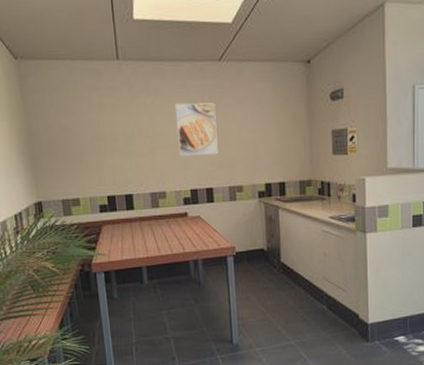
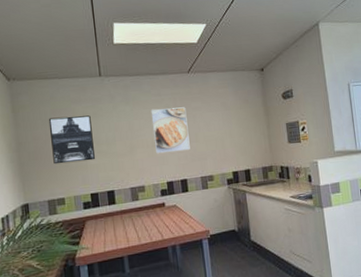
wall art: none [60,106,113,161] -> present [48,115,96,165]

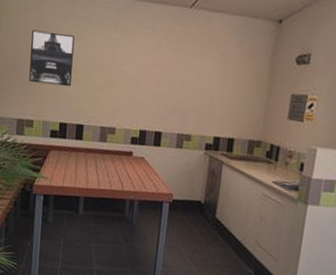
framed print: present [150,107,190,153] -> none [135,43,179,99]

